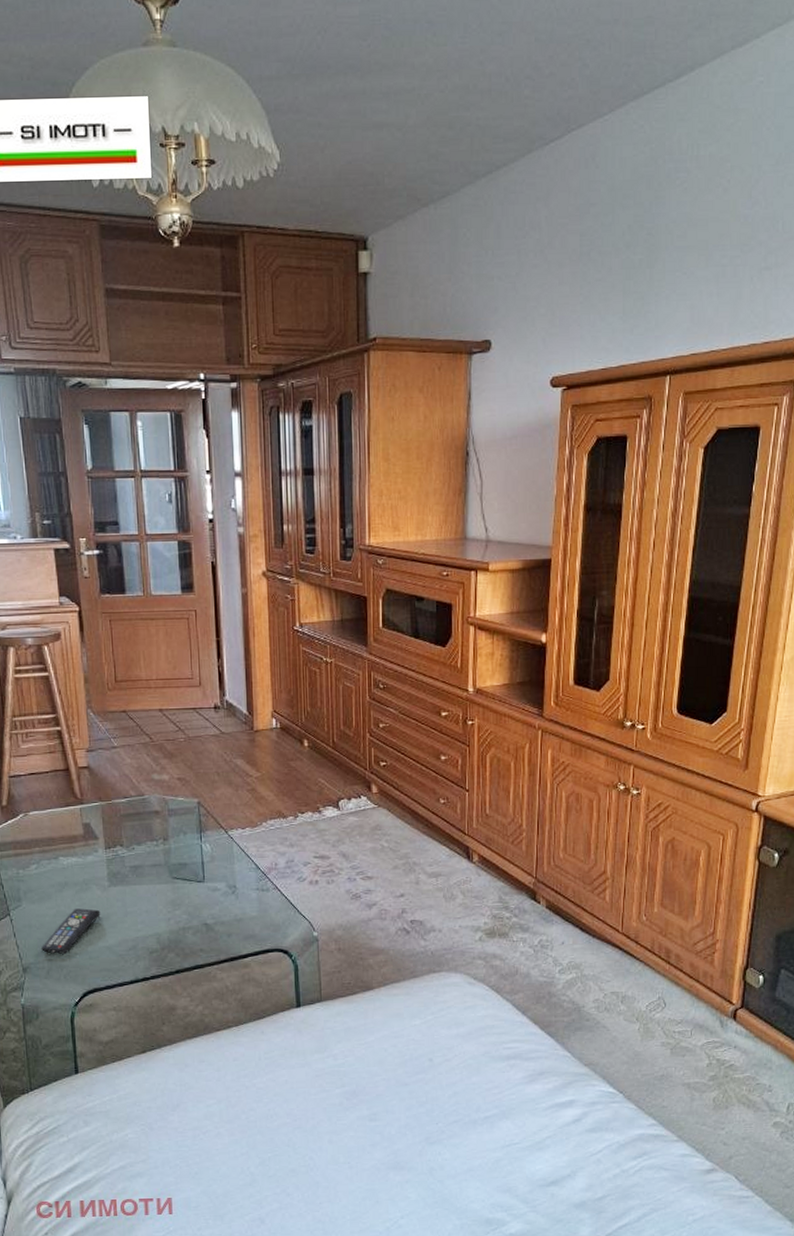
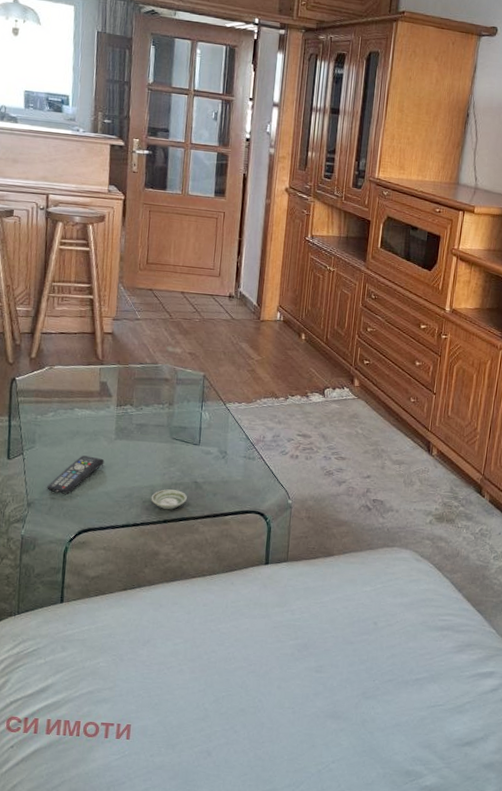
saucer: none [158,935,199,958] -> present [151,489,187,510]

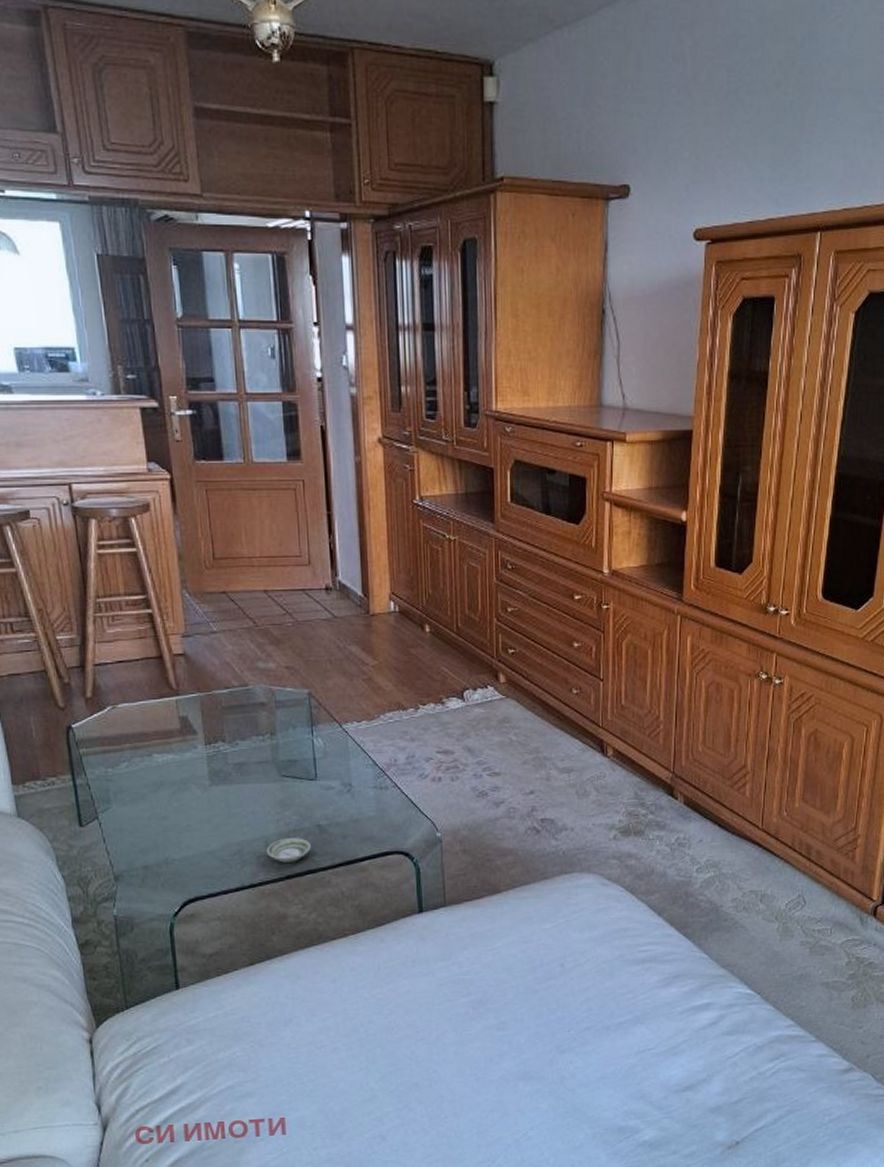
remote control: present [47,455,105,494] -> none [135,810,201,860]

